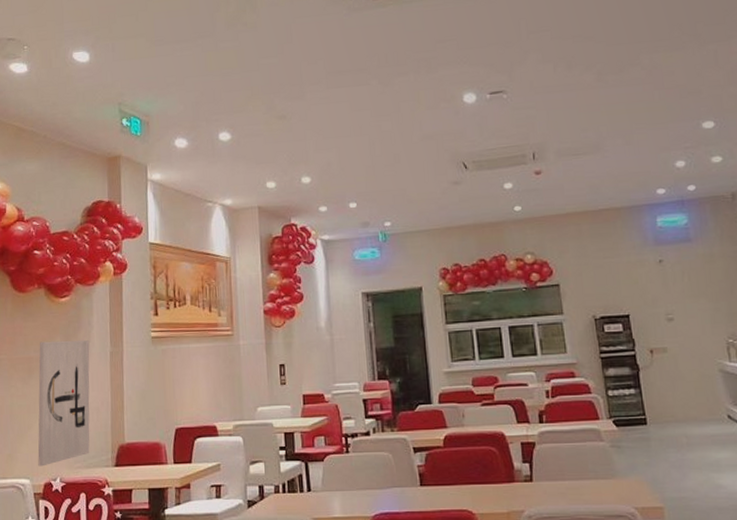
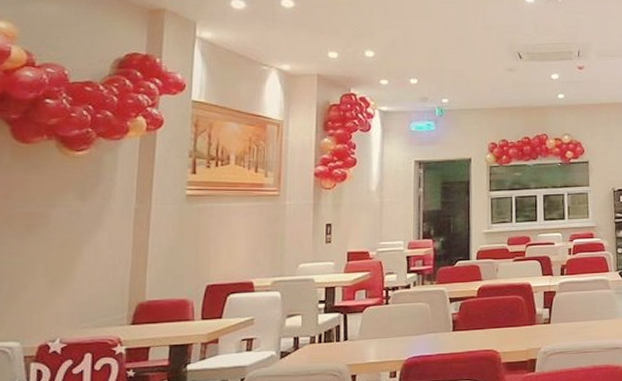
wall art: present [38,340,90,467] -> none [32,195,110,328]

